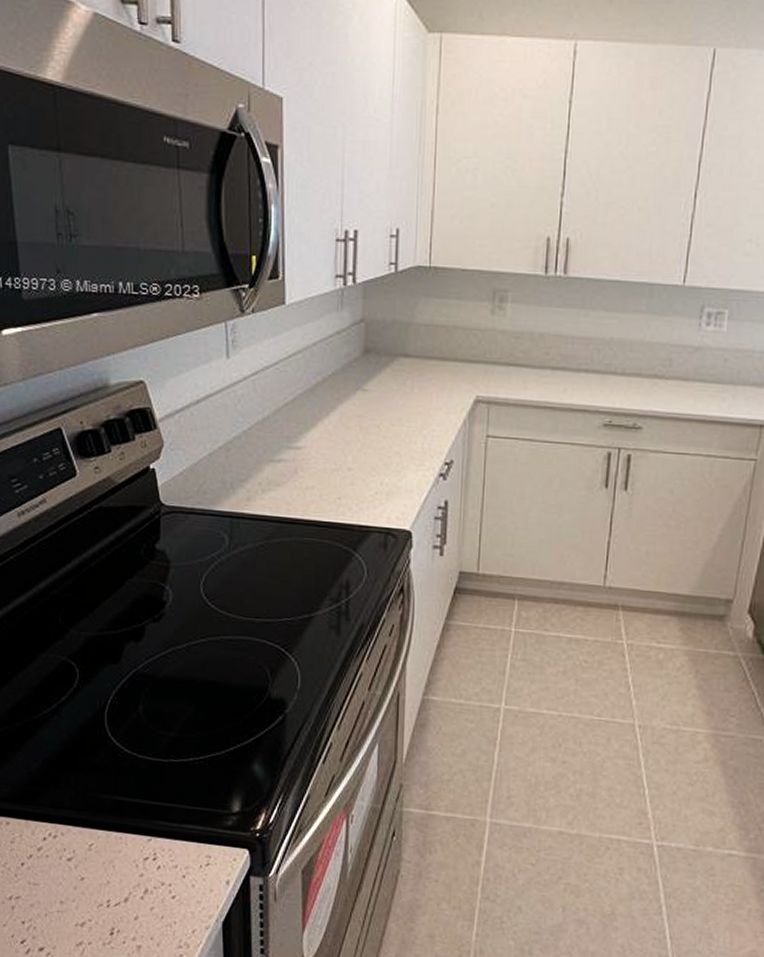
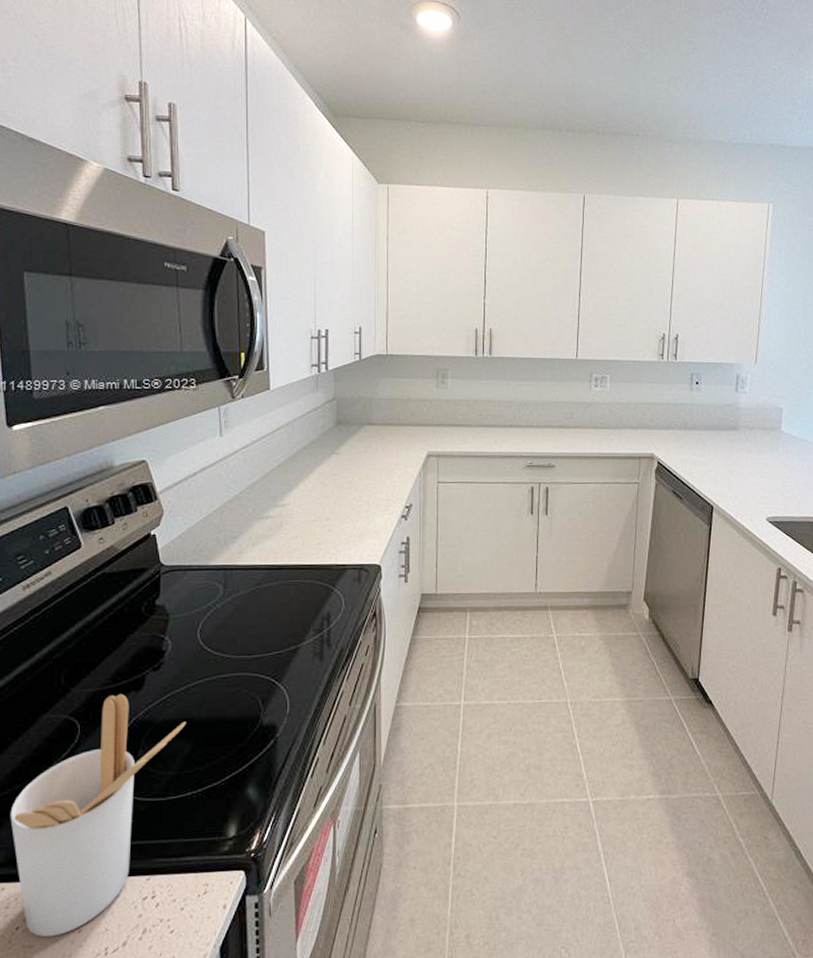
utensil holder: none [12,642,188,879] -> present [10,694,186,938]

